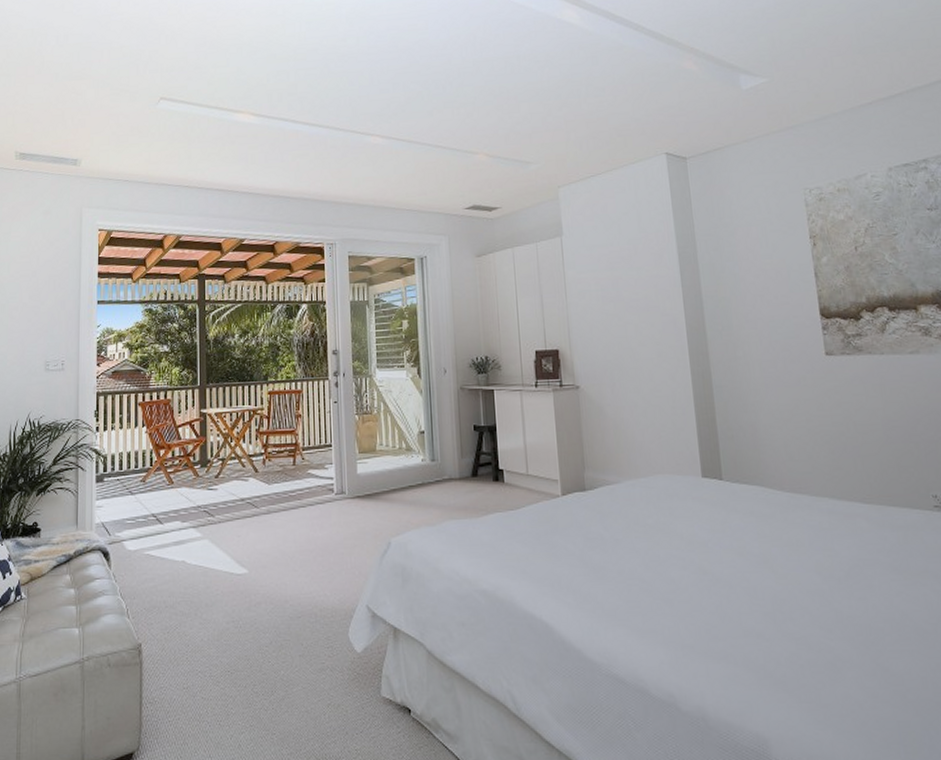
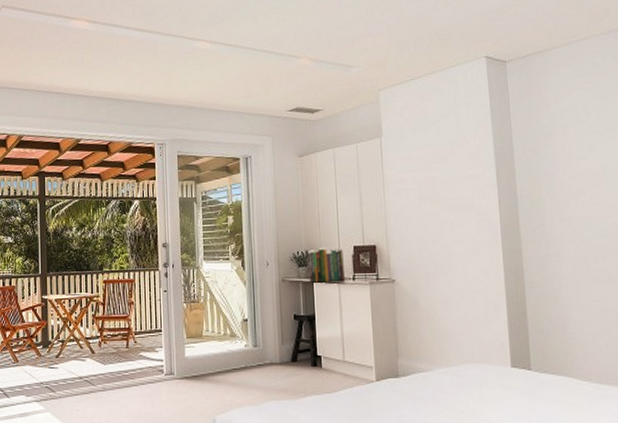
books: none [486,352,527,391] -> present [307,247,345,283]

